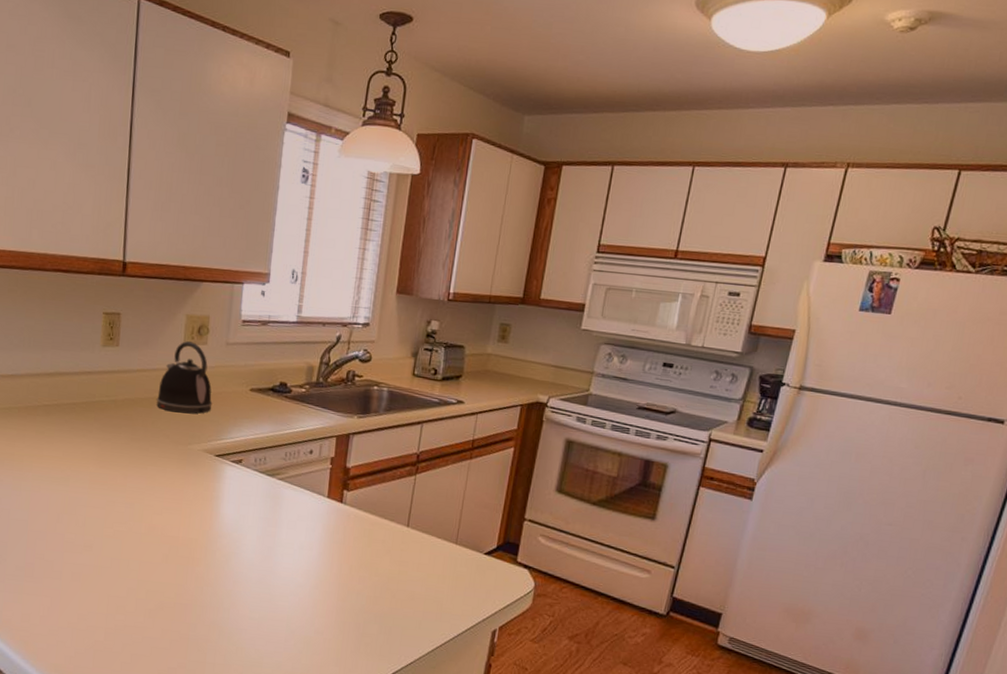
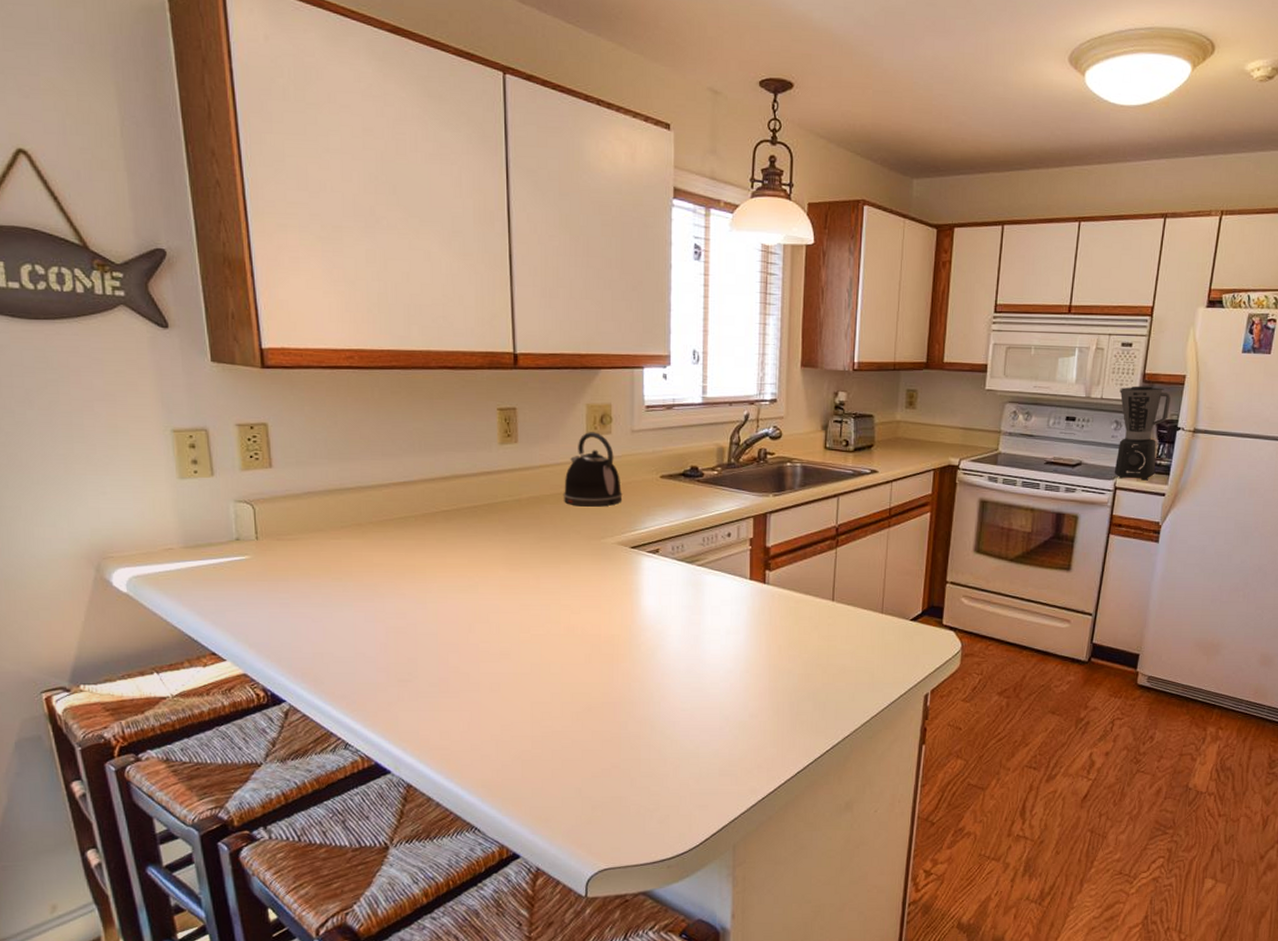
blender: none [710,336,778,435] -> present [1114,386,1171,481]

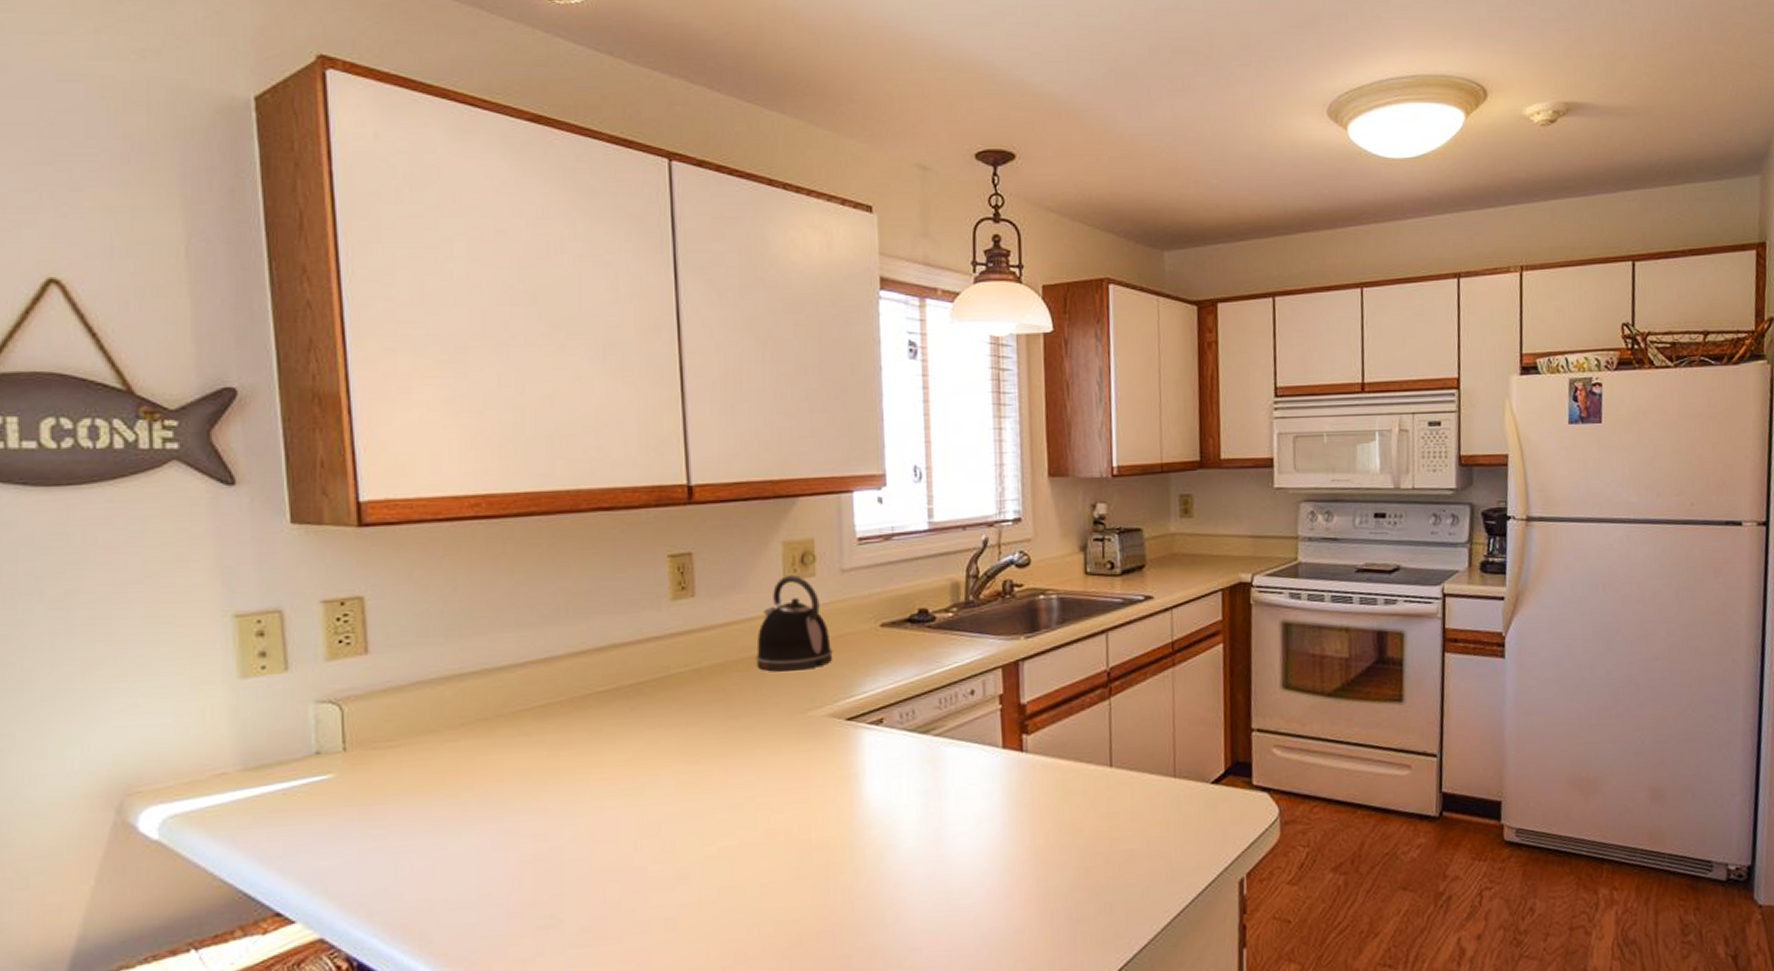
blender: present [1114,386,1171,481] -> none [1433,470,1495,583]

